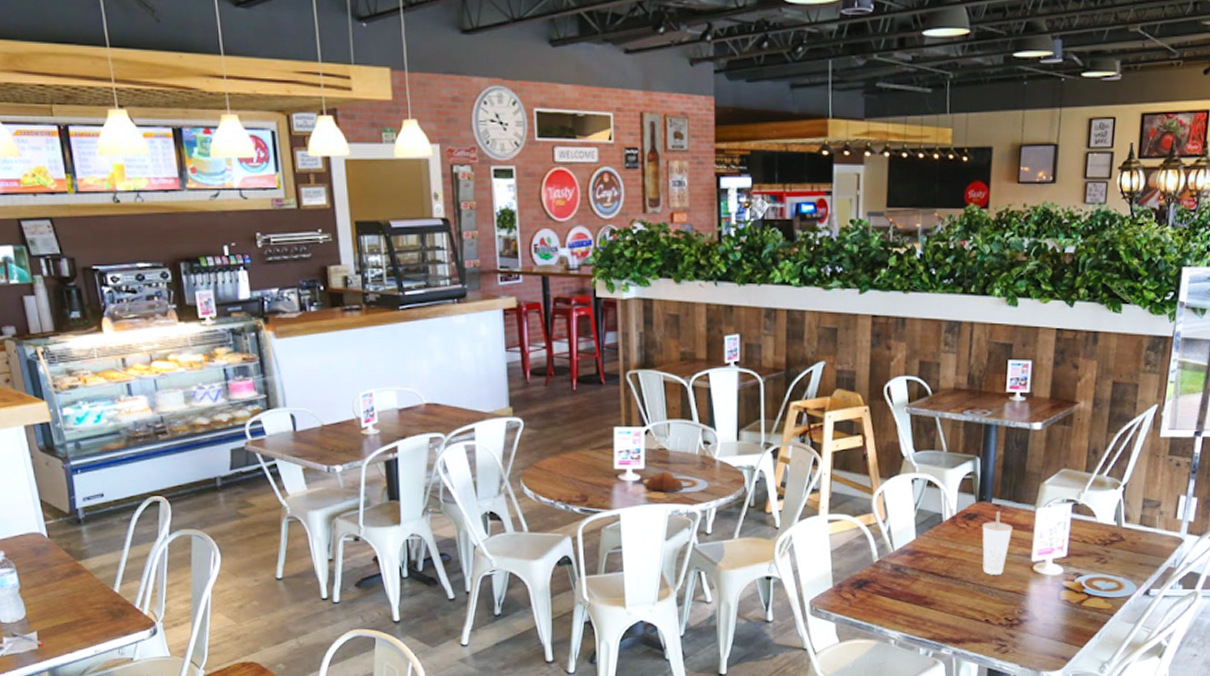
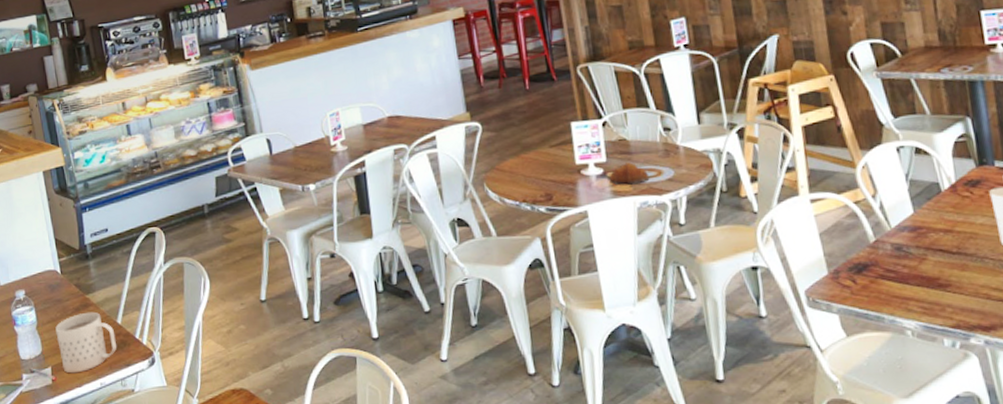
mug: none [41,578,114,639] -> present [55,311,117,374]

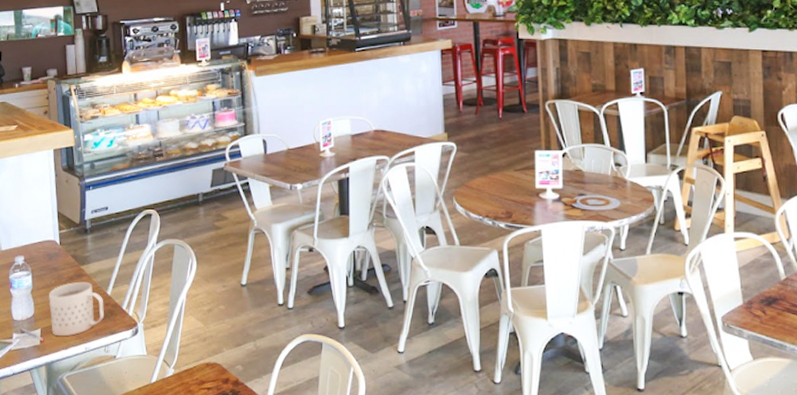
croissant: present [610,162,650,185] -> none [564,191,599,211]

